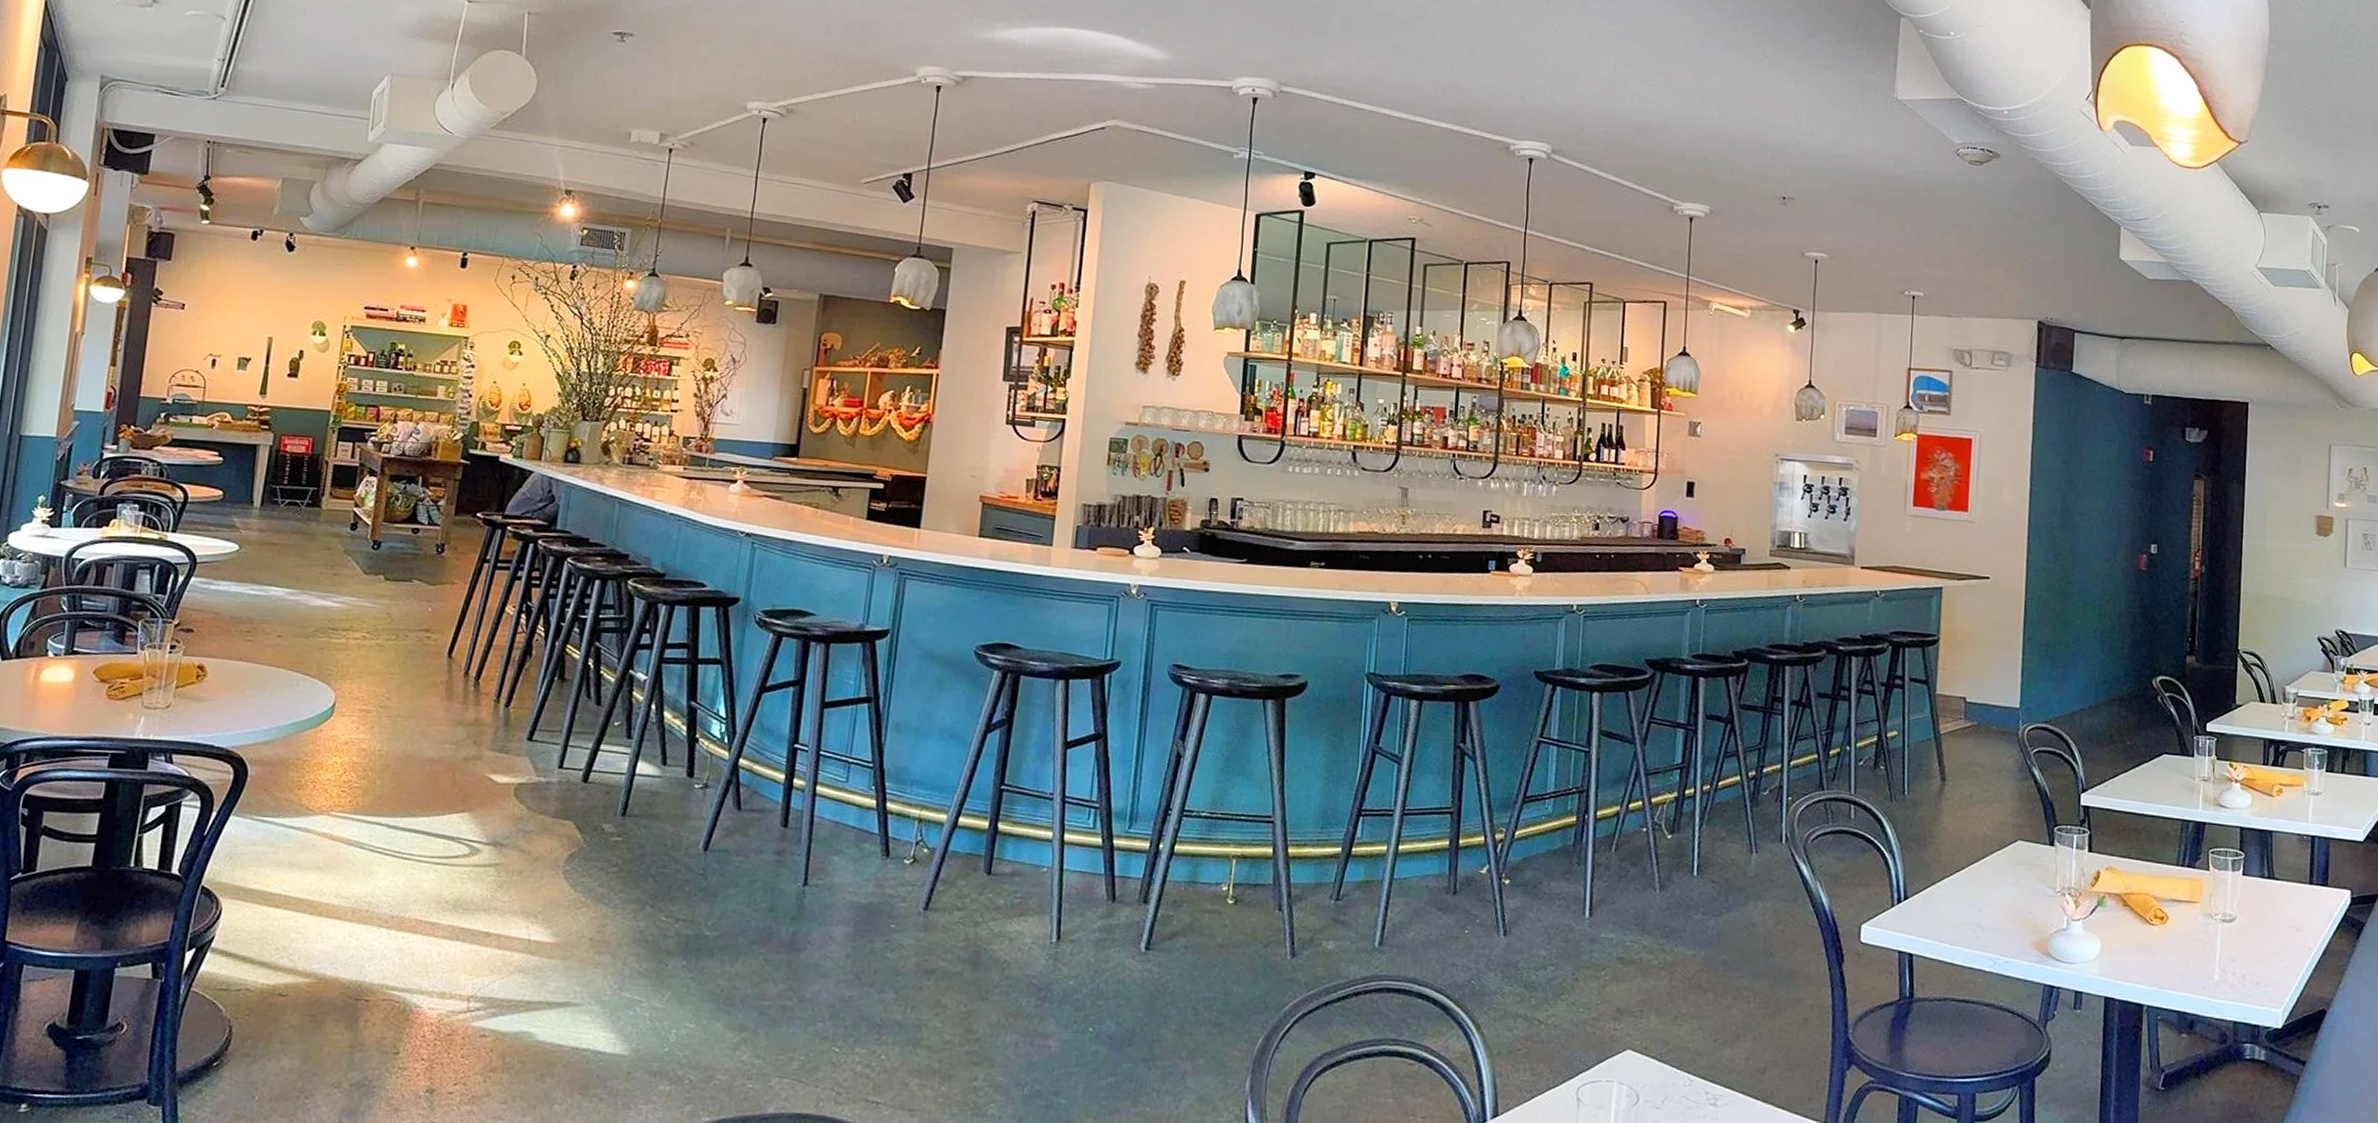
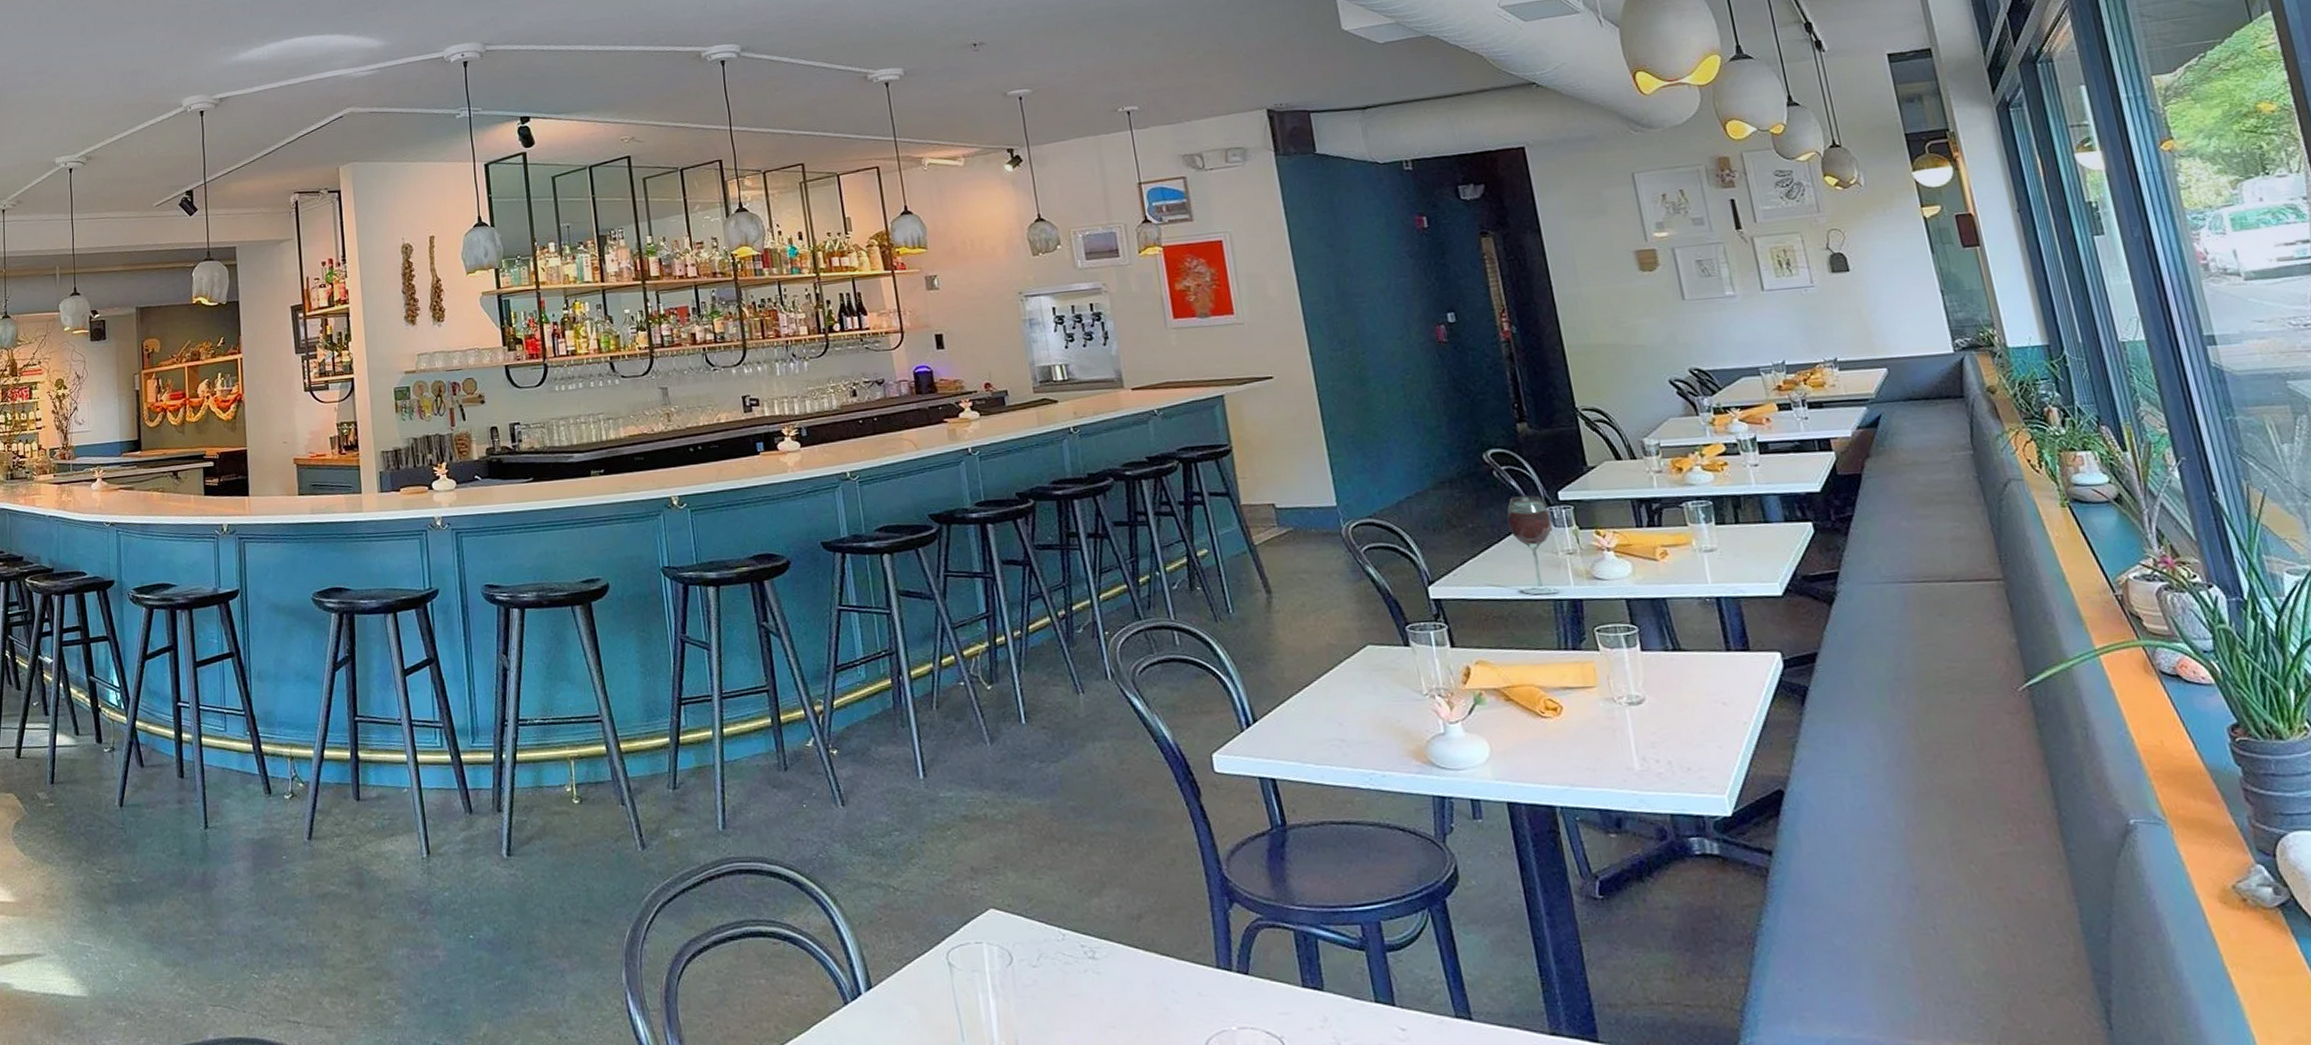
wineglass: none [2159,722,2196,815] -> present [1507,495,1559,595]

